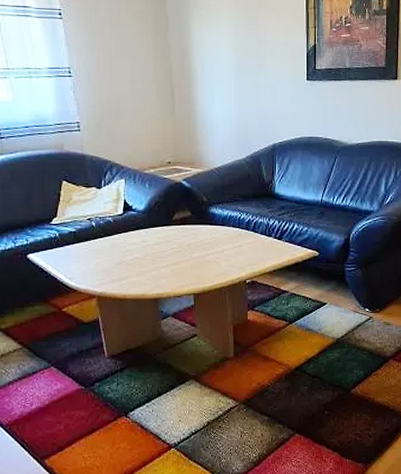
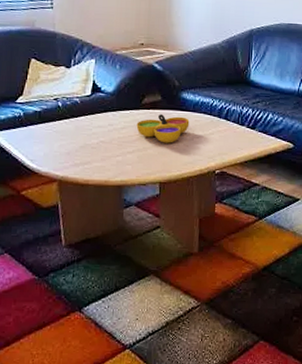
decorative bowl: none [168,229,219,257] -> present [136,114,190,143]

